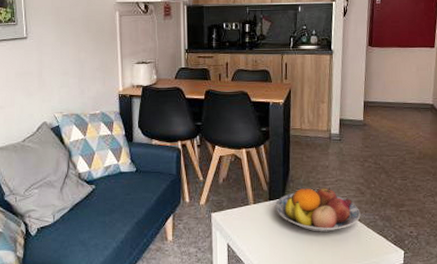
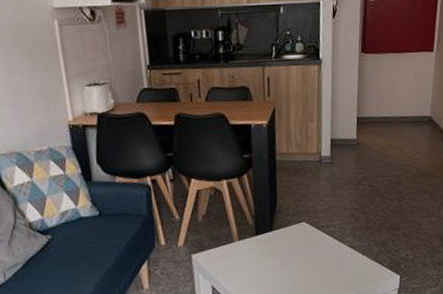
fruit bowl: present [275,186,361,232] -> none [263,215,355,264]

